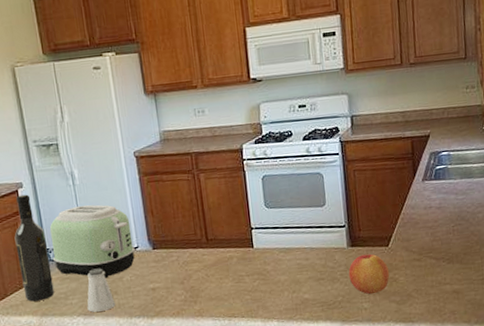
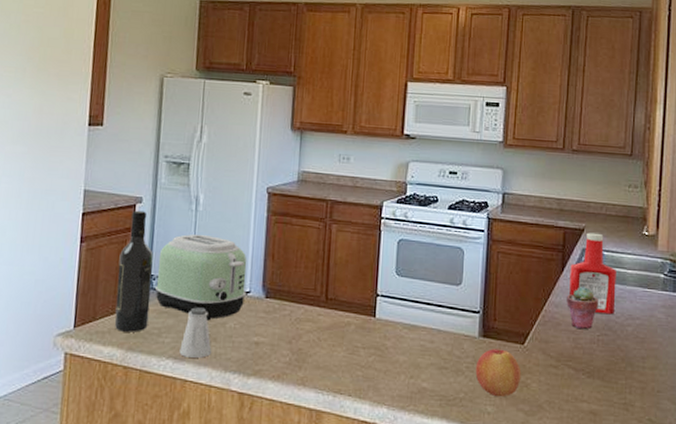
ketchup bottle: none [421,136,465,207] -> present [569,232,616,315]
potted succulent: none [421,186,451,224] -> present [566,286,599,329]

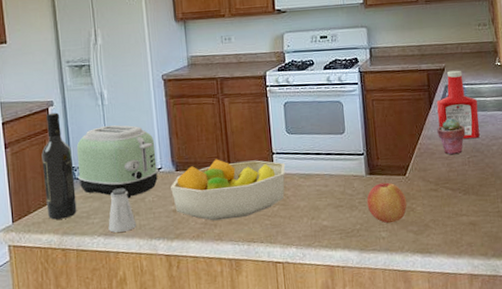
fruit bowl: none [256,291,390,363] -> present [171,159,286,221]

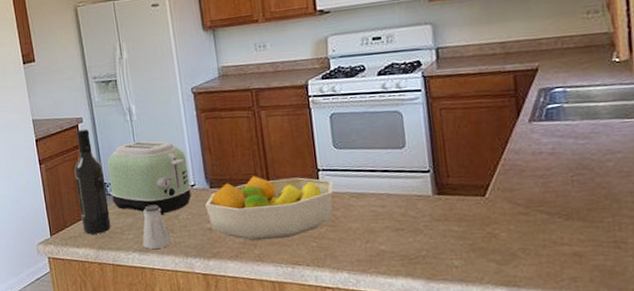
apple: present [366,181,407,224] -> none [434,202,488,251]
ketchup bottle: present [436,70,480,139] -> none [527,69,588,154]
potted succulent: present [437,118,466,154] -> none [527,128,568,172]

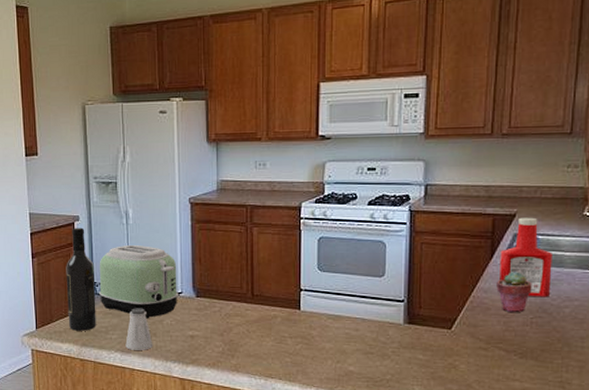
fruit bowl: present [205,176,334,241] -> none [190,289,314,352]
ketchup bottle: none [527,69,588,154] -> present [500,217,552,297]
potted succulent: none [527,128,568,172] -> present [496,272,532,312]

